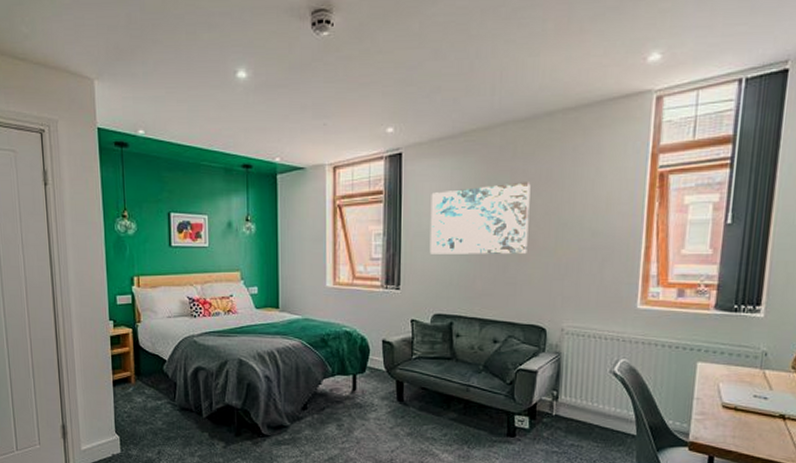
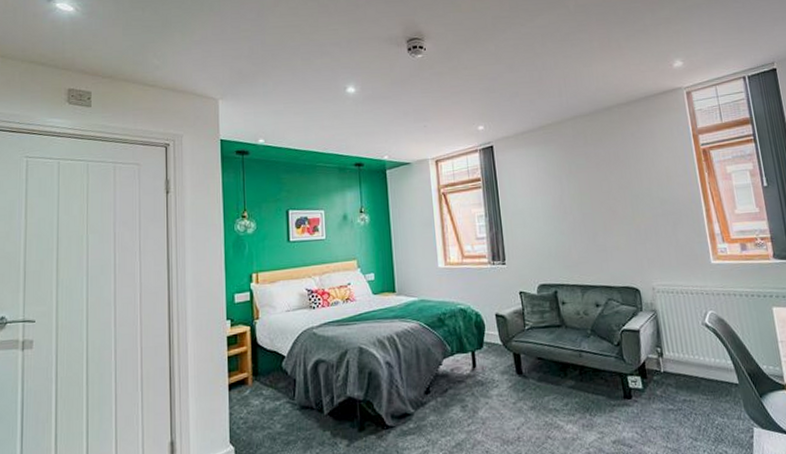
wall art: present [429,182,531,254] -> none [522,163,611,230]

